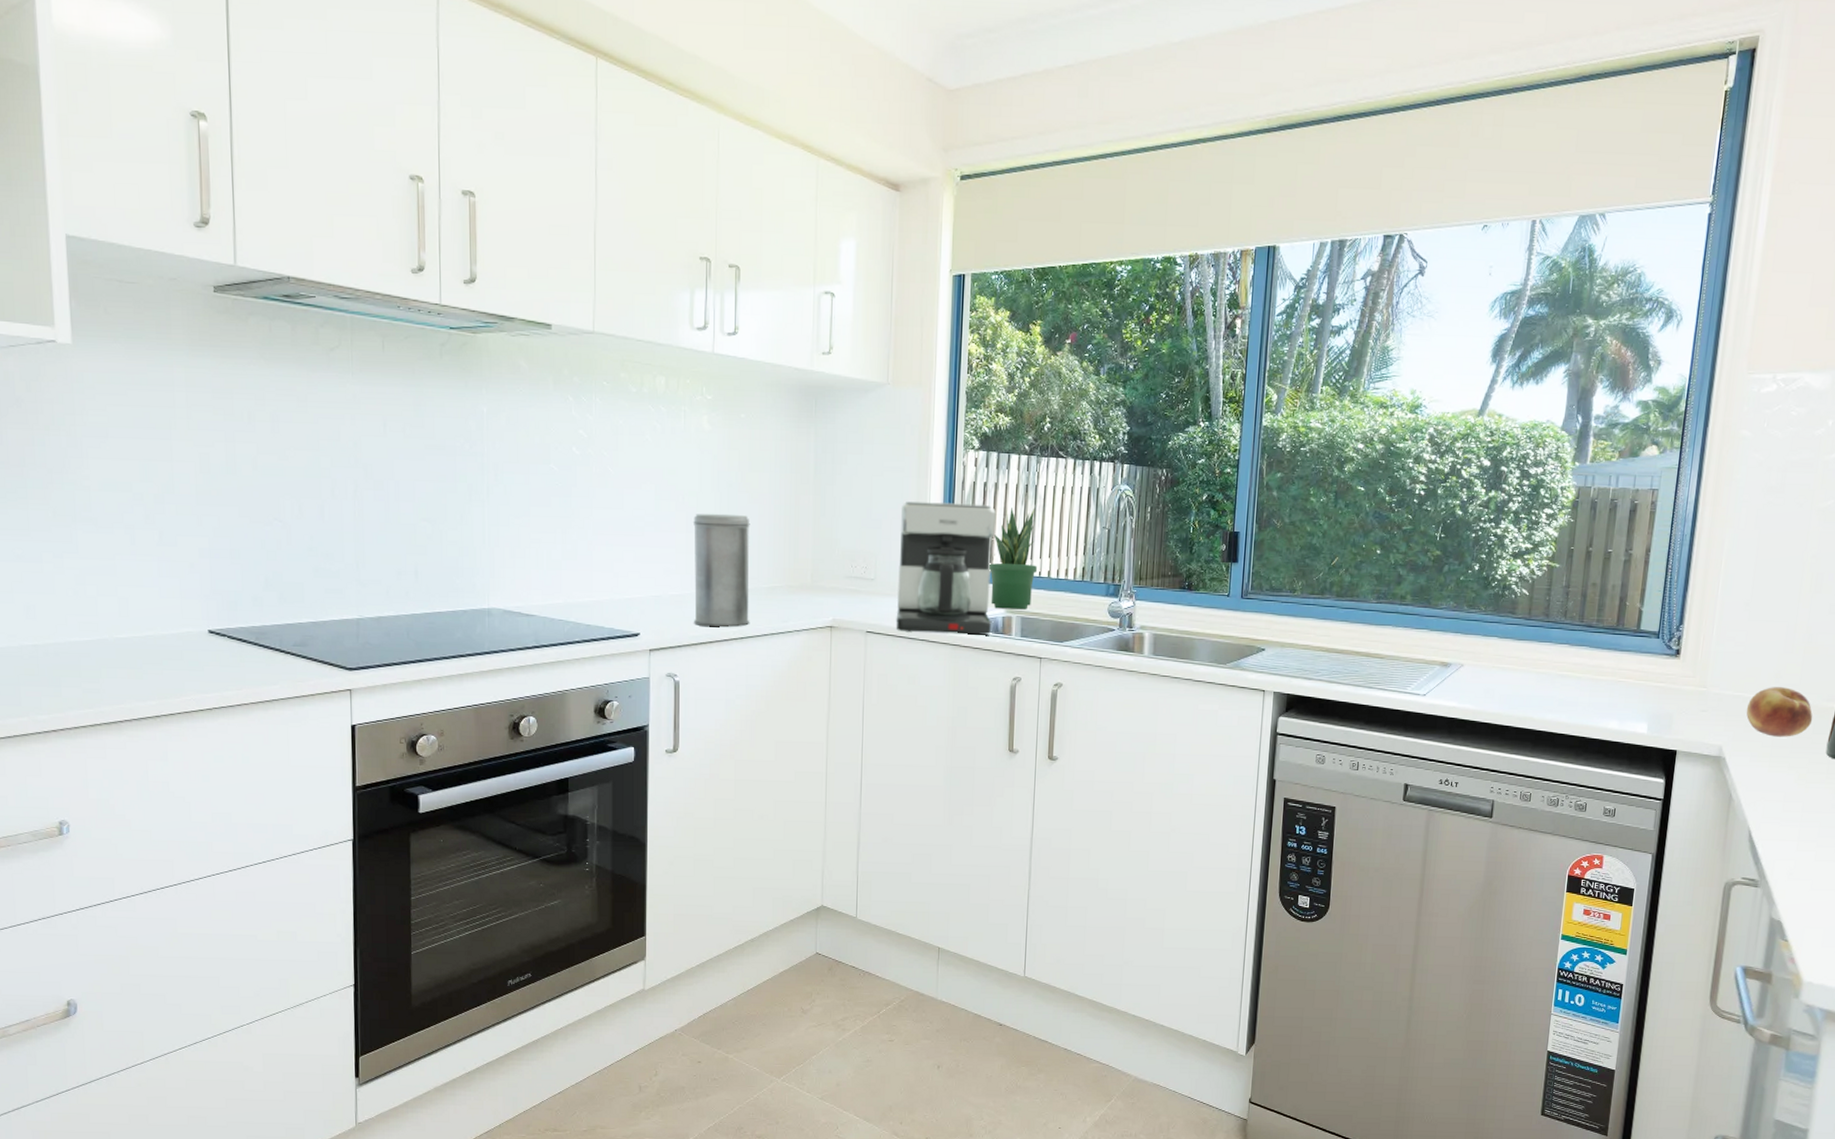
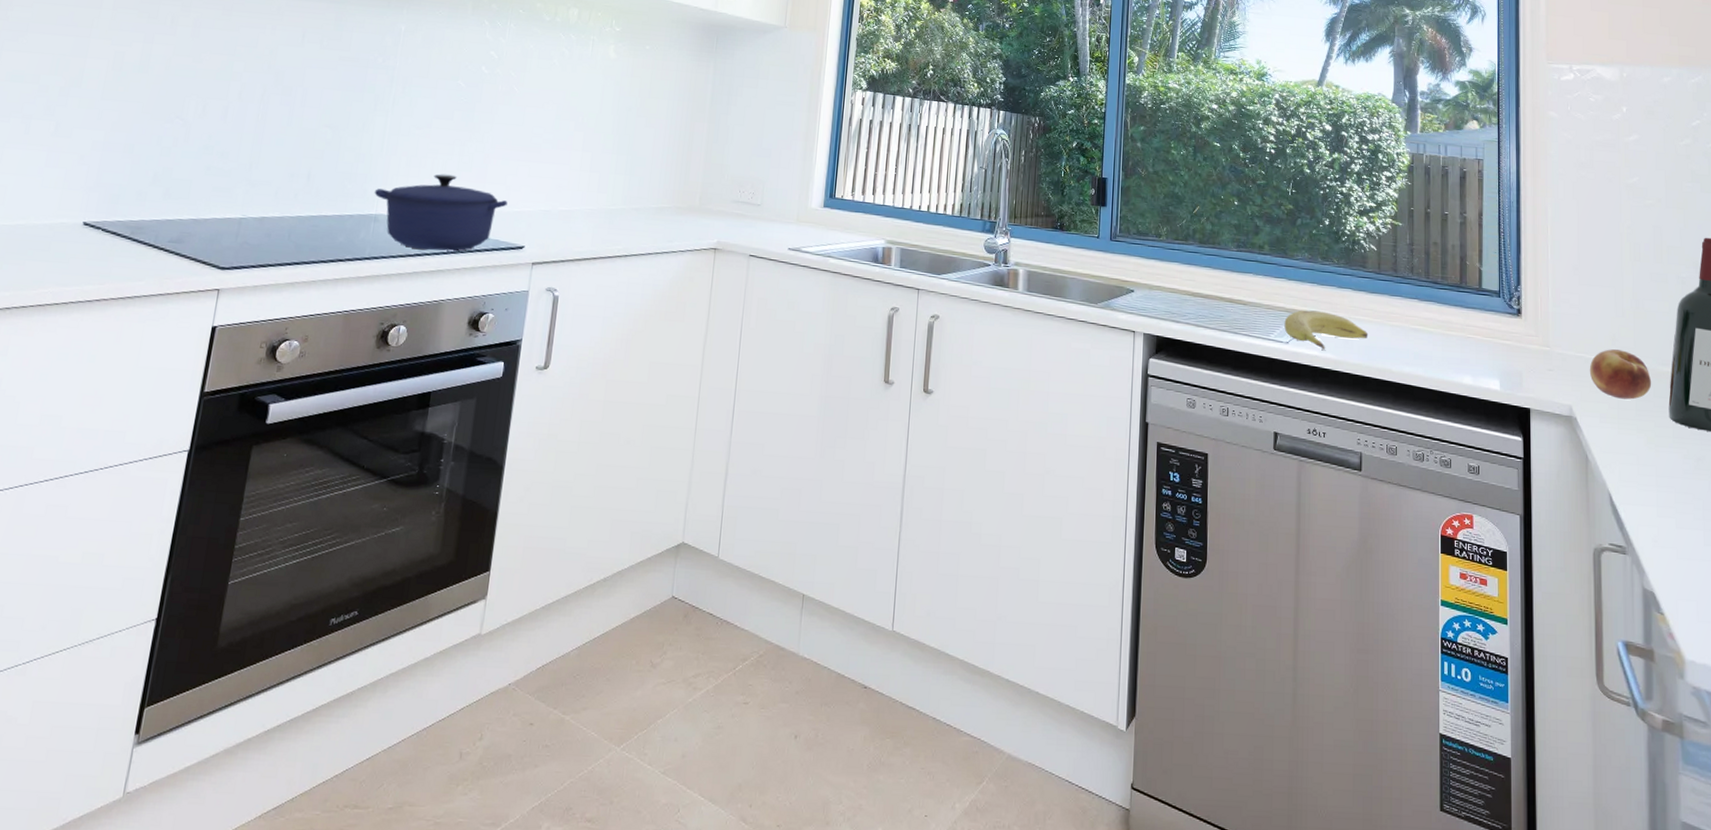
cooking pot: none [483,563,617,642] -> present [374,173,508,251]
canister: present [693,513,750,628] -> none [580,134,645,246]
coffee maker: present [895,501,996,636] -> none [778,133,880,265]
planter: present [988,508,1037,610] -> none [871,144,917,241]
fruit: none [1422,661,1512,700] -> present [1284,310,1369,350]

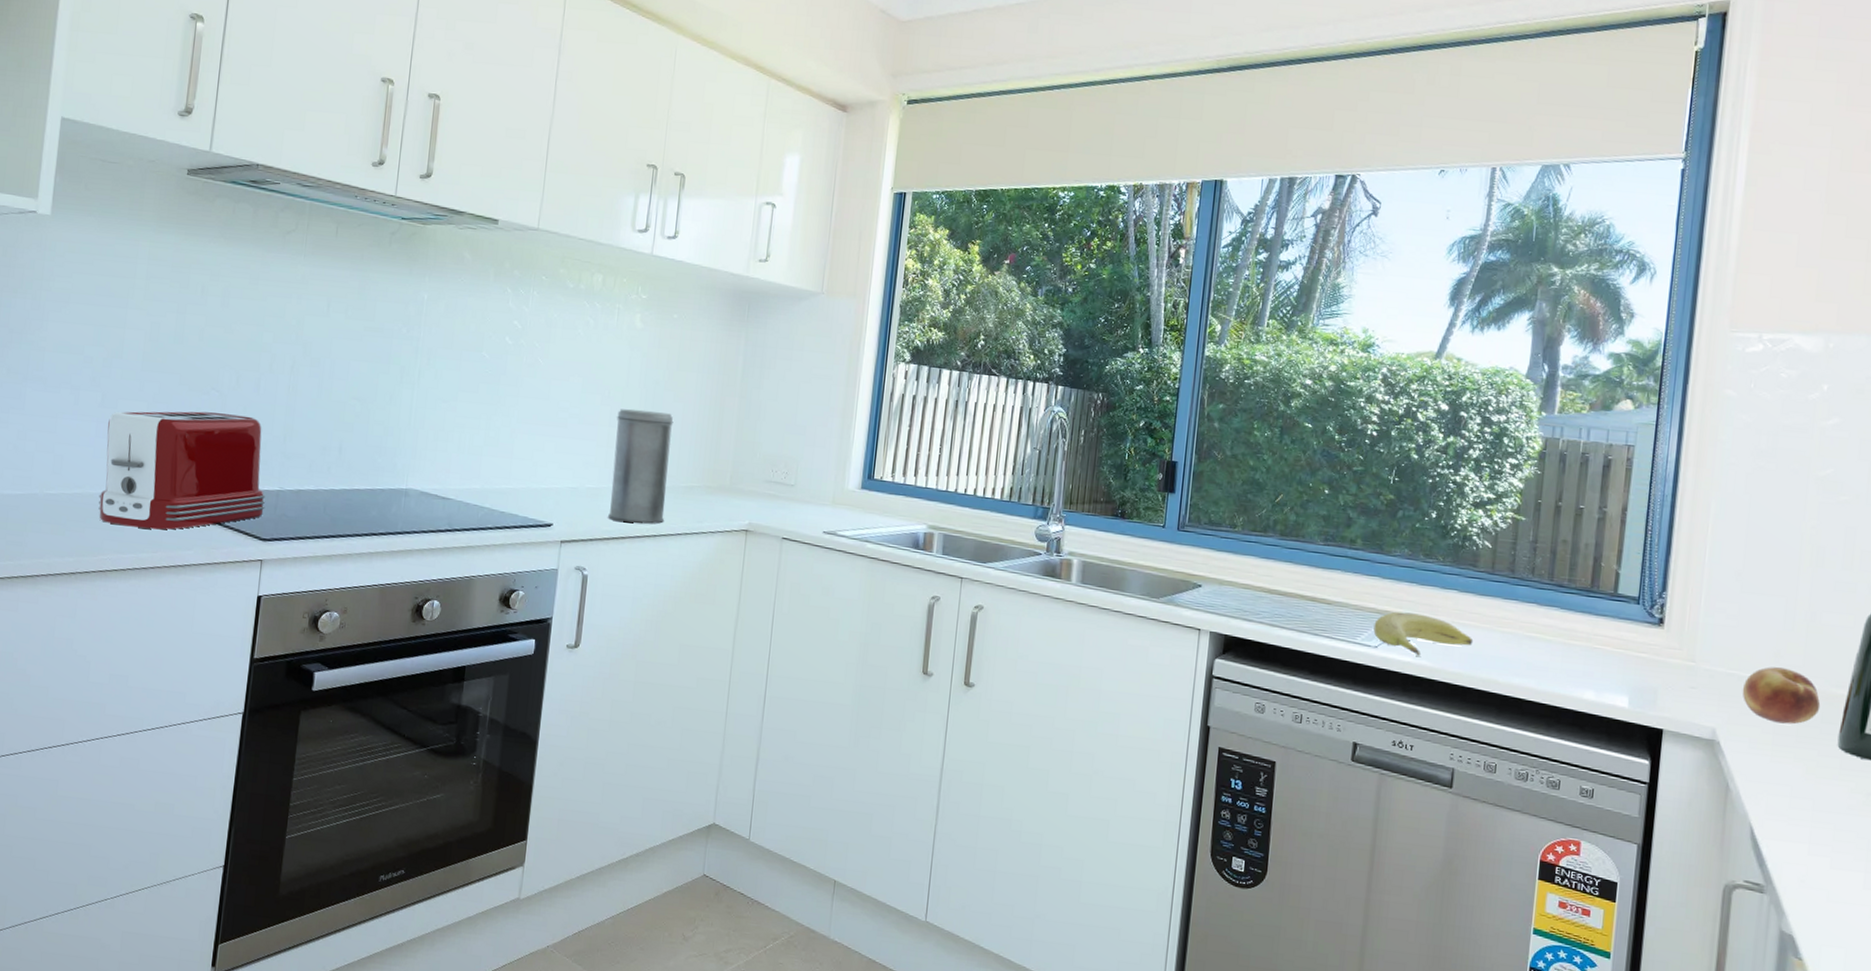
toaster: none [42,139,227,261] -> present [98,411,266,530]
cooking pot: present [374,173,508,251] -> none [404,448,535,528]
canister: none [580,134,645,246] -> present [608,408,674,525]

